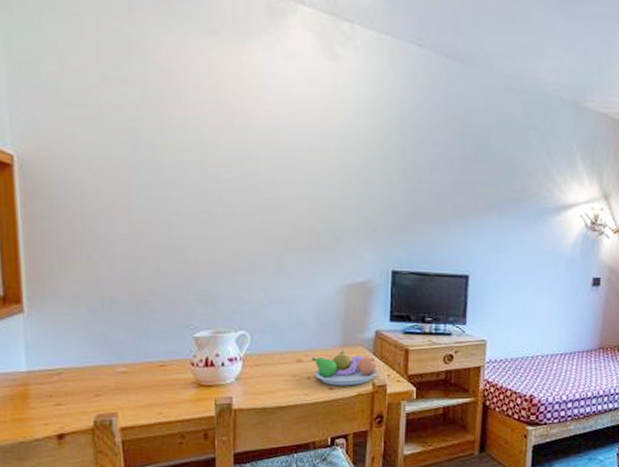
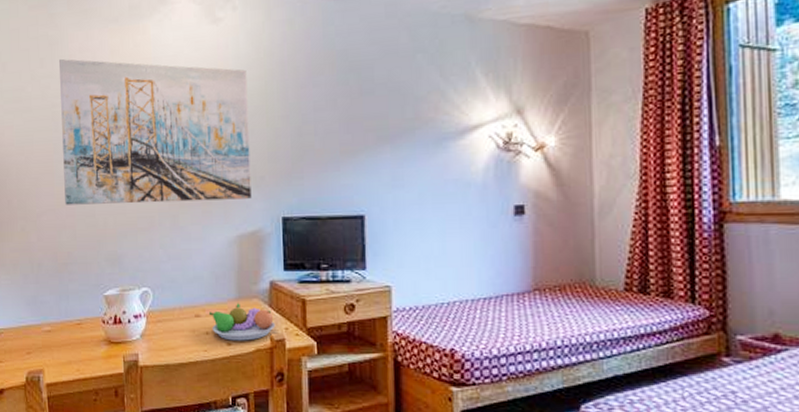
wall art: none [140,63,365,249] -> present [59,58,252,205]

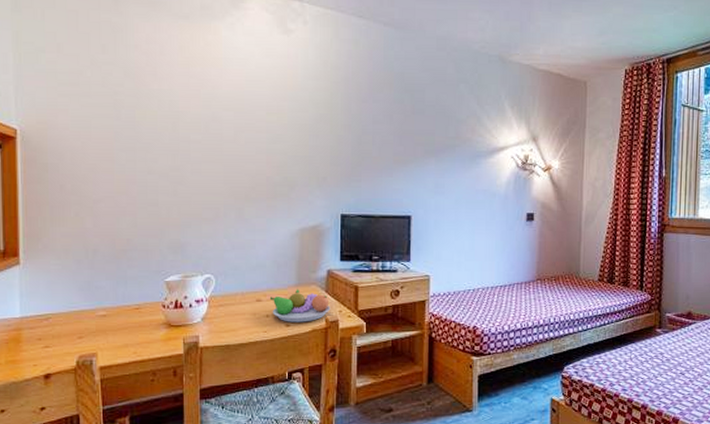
wall art: present [59,58,252,205] -> none [123,47,314,196]

